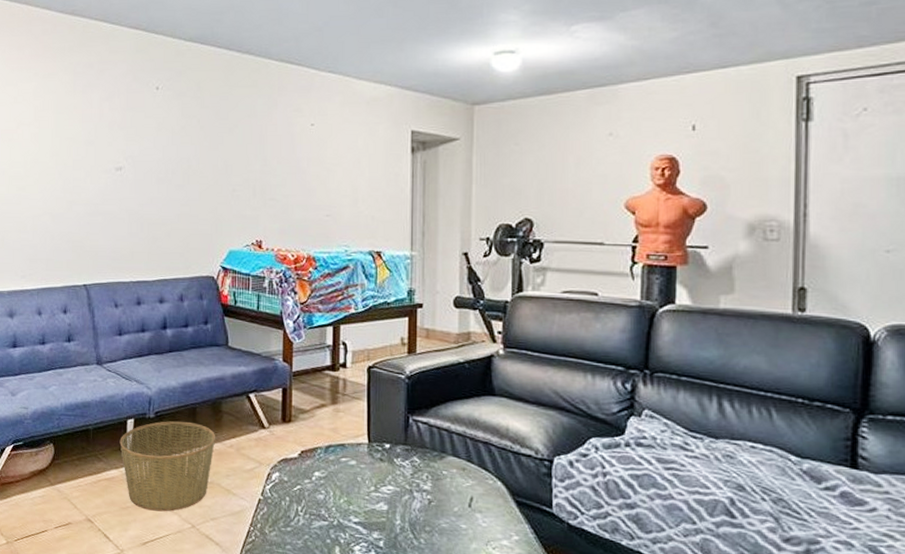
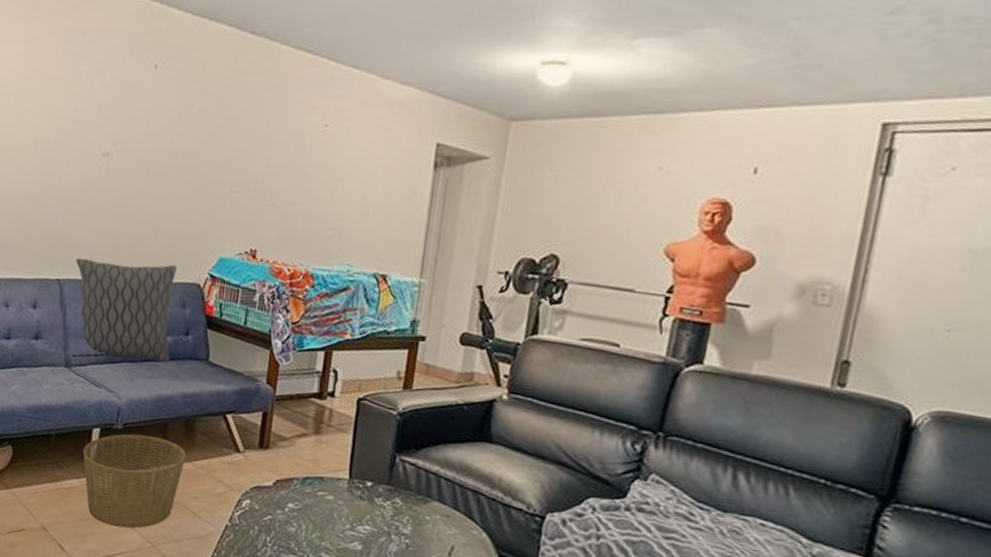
pillow: none [99,261,193,355] -> present [72,258,177,363]

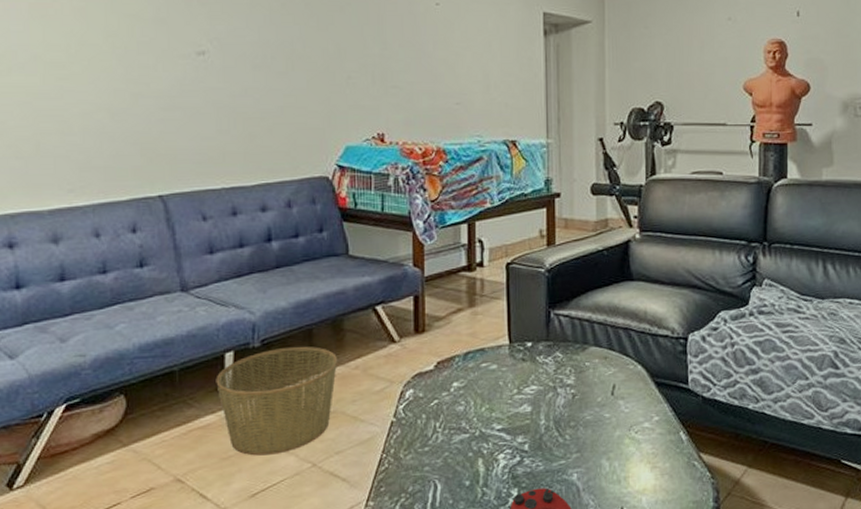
pillow: present [72,258,177,363] -> none [179,161,305,279]

